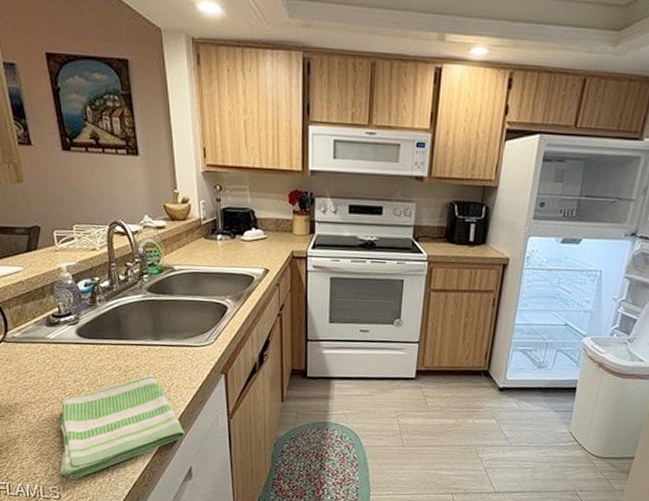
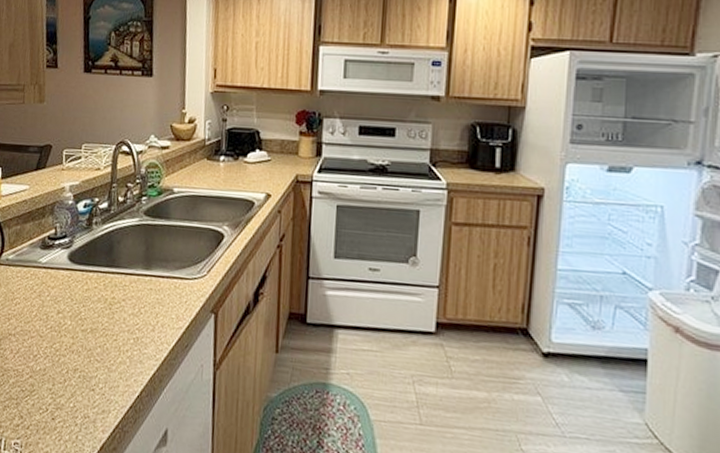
dish towel: present [60,375,185,480] -> none [26,310,165,434]

